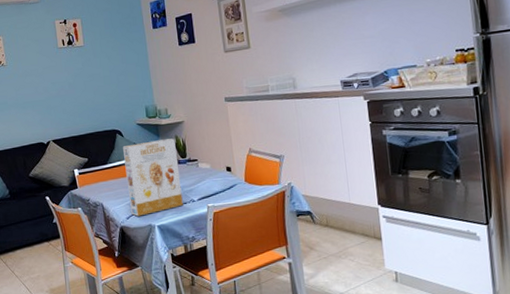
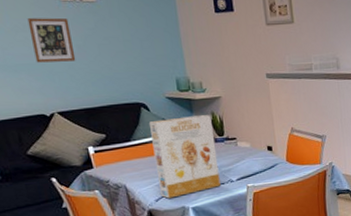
picture frame: none [34,62,68,100] -> present [27,17,76,63]

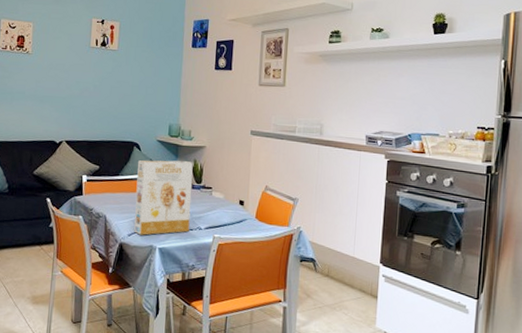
picture frame: present [27,17,76,63] -> none [59,59,92,99]

